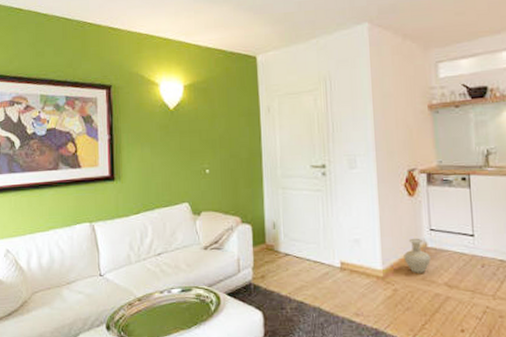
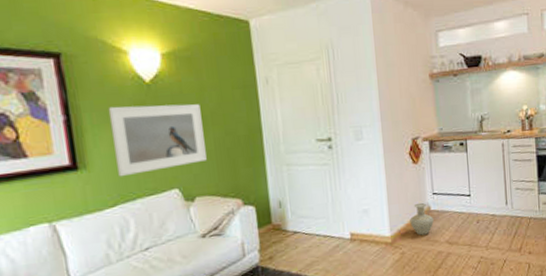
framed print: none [140,128,213,189] -> present [108,104,207,177]

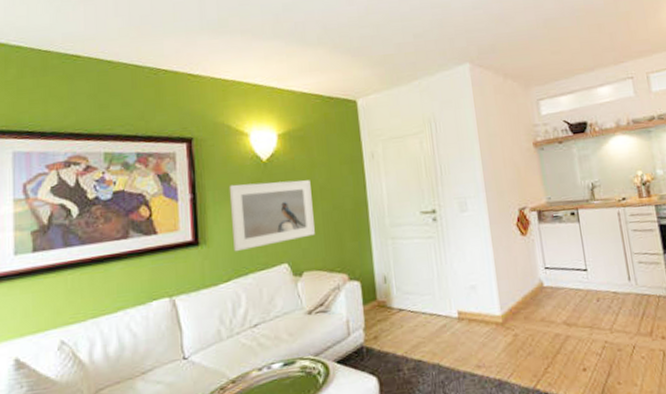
vase: present [410,202,434,236] -> none [521,278,548,315]

